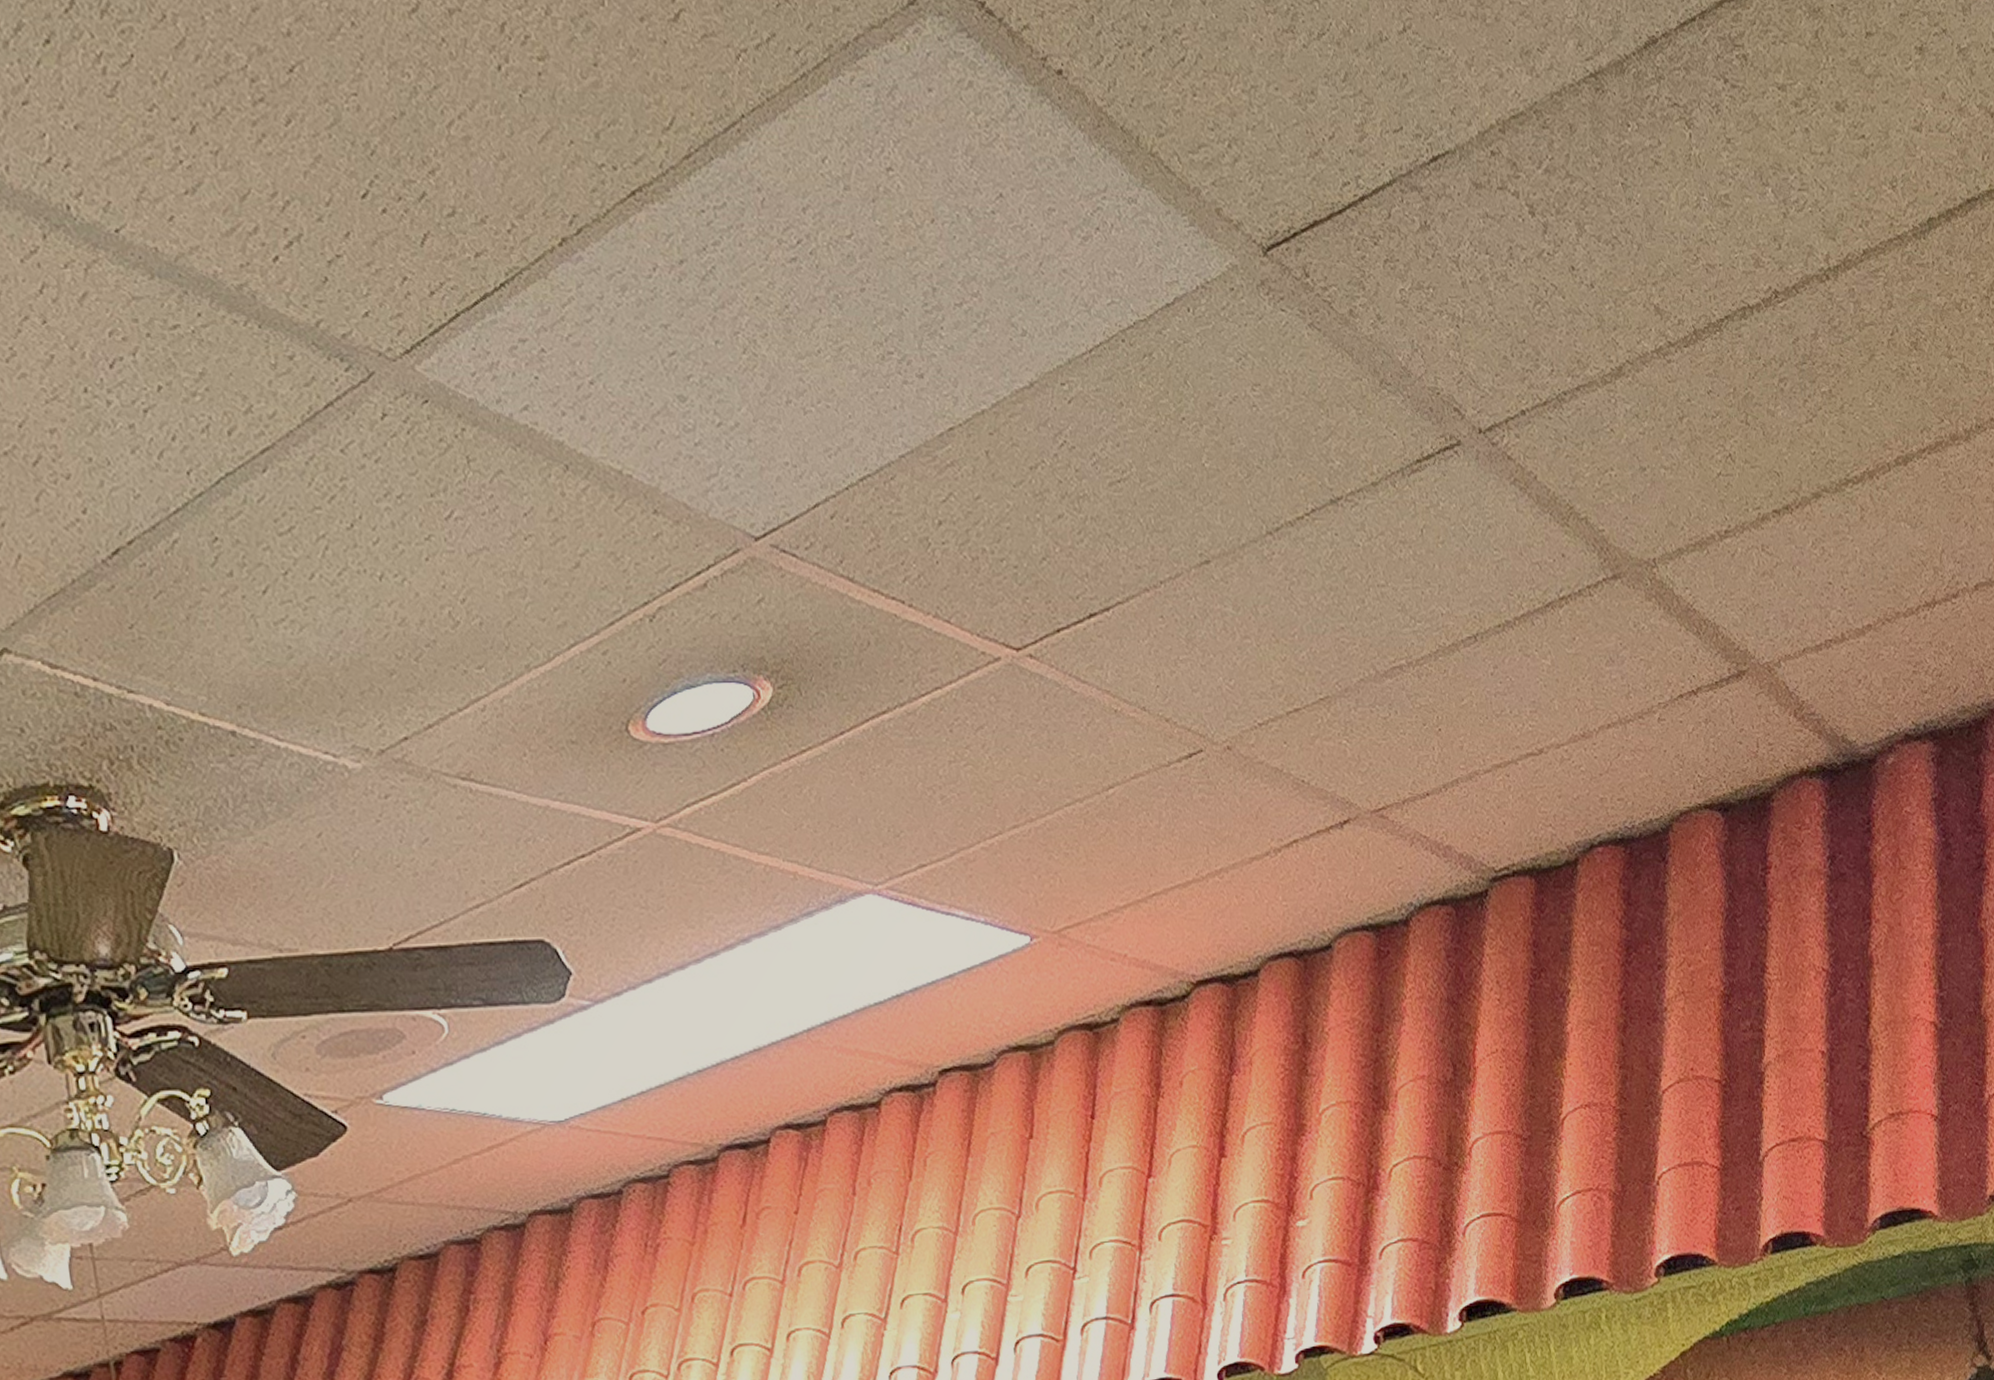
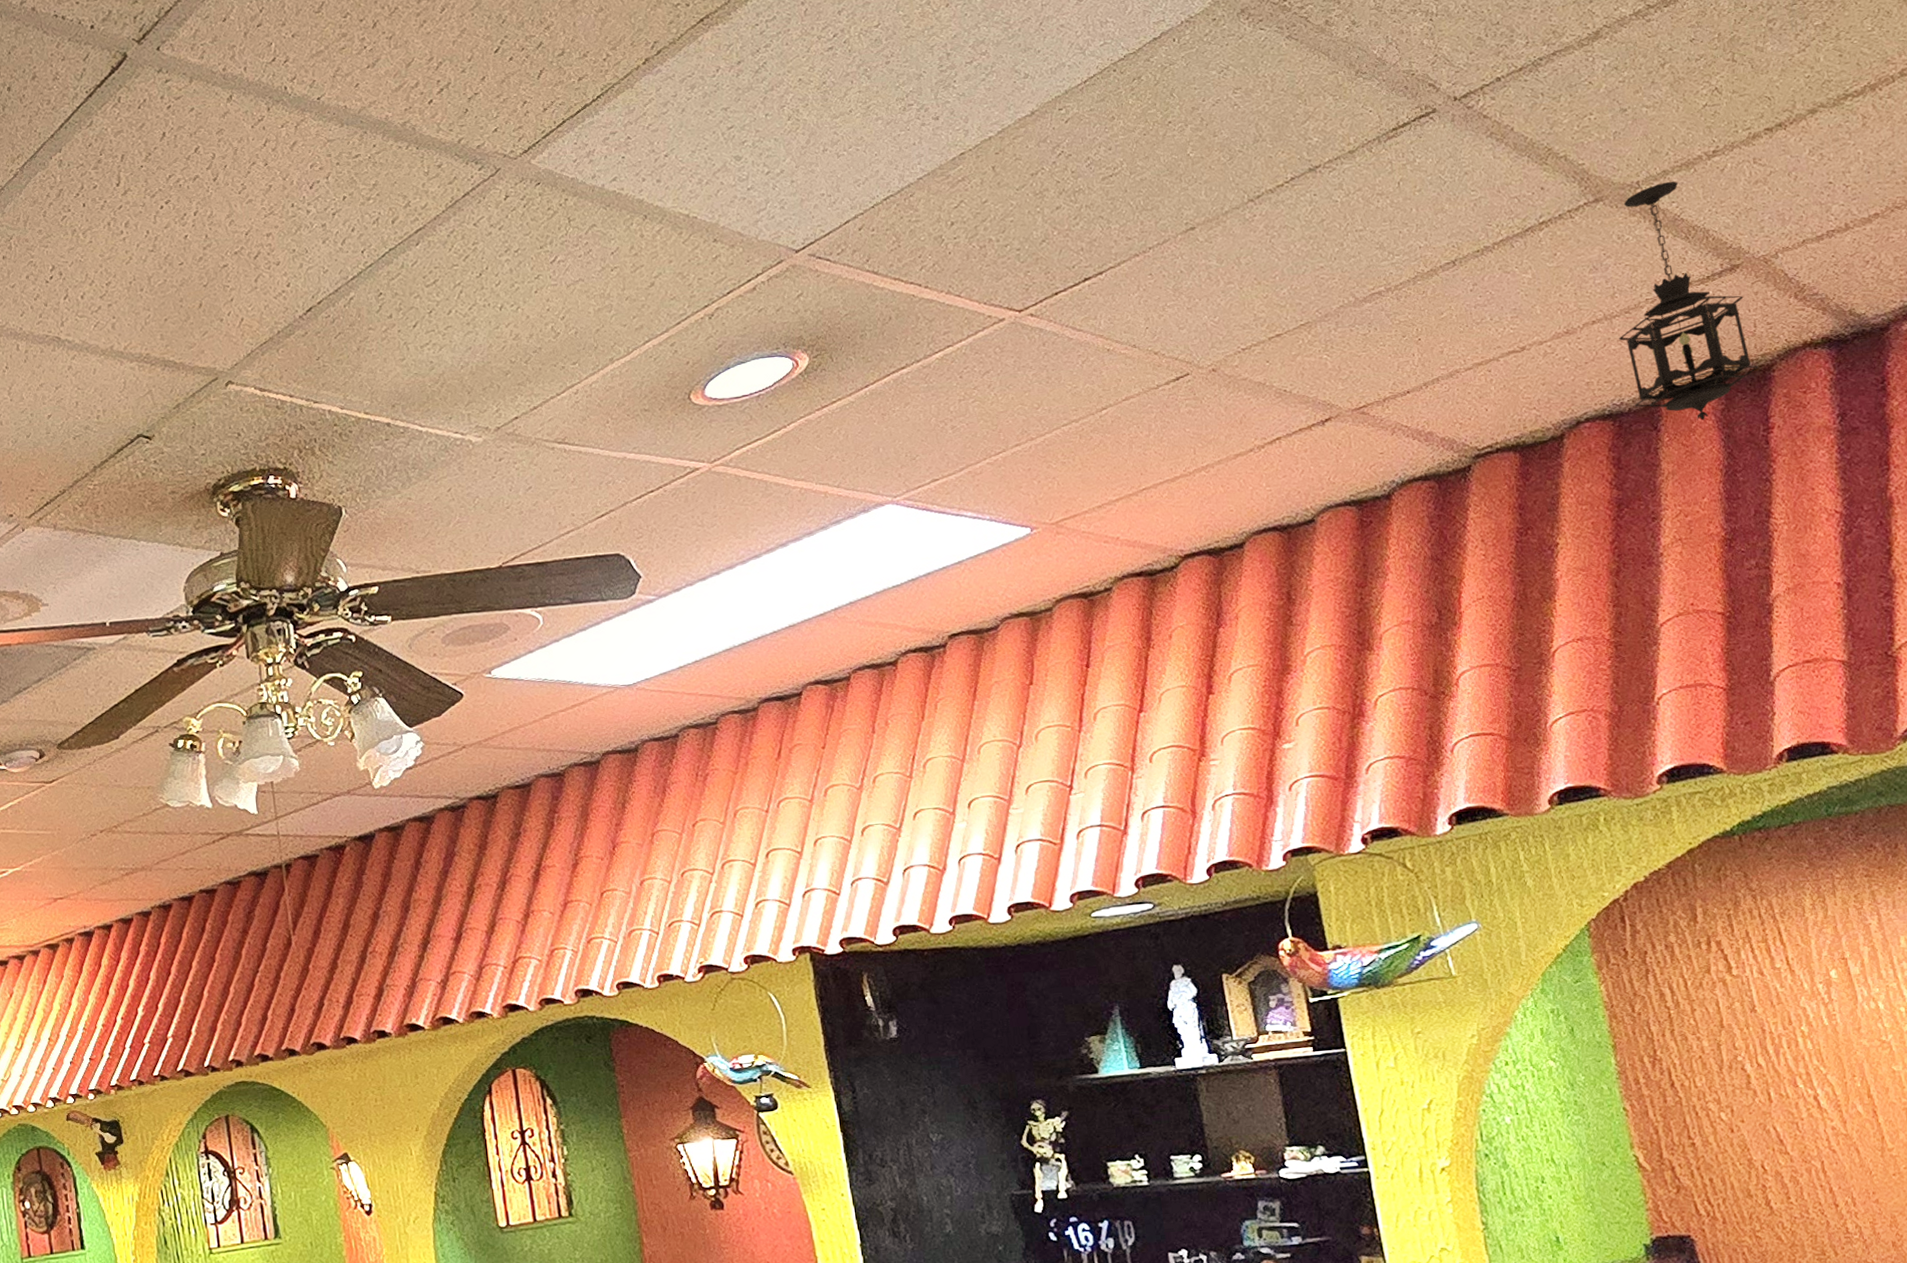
hanging lantern: none [1631,562,1760,853] -> present [1618,181,1759,421]

